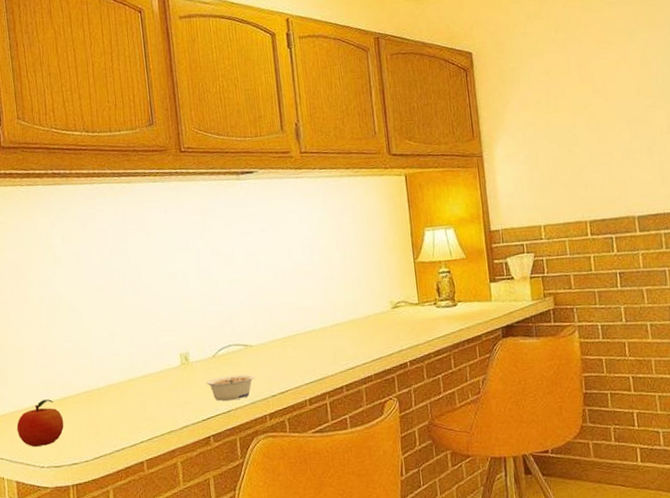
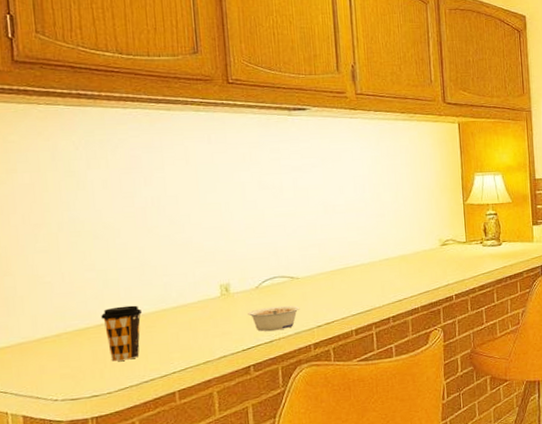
fruit: present [16,399,64,447] -> none [25,330,84,380]
coffee cup: none [78,375,113,430] -> present [101,305,143,362]

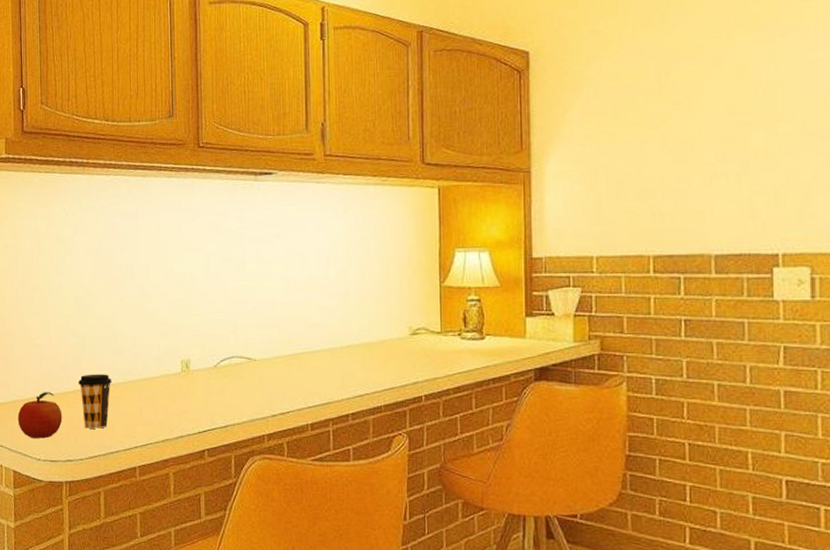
fruit: none [25,330,84,380] -> present [17,392,62,438]
legume: present [248,305,300,331] -> none [205,388,256,415]

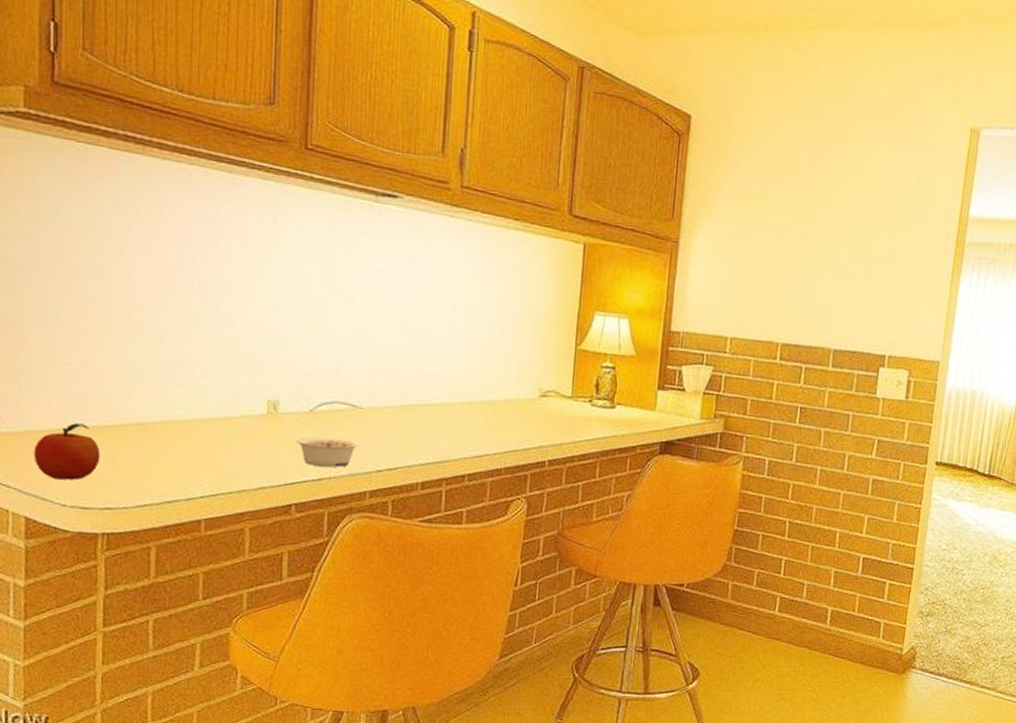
coffee cup: present [78,374,113,429] -> none [125,406,174,473]
legume: none [205,388,256,415] -> present [296,437,359,468]

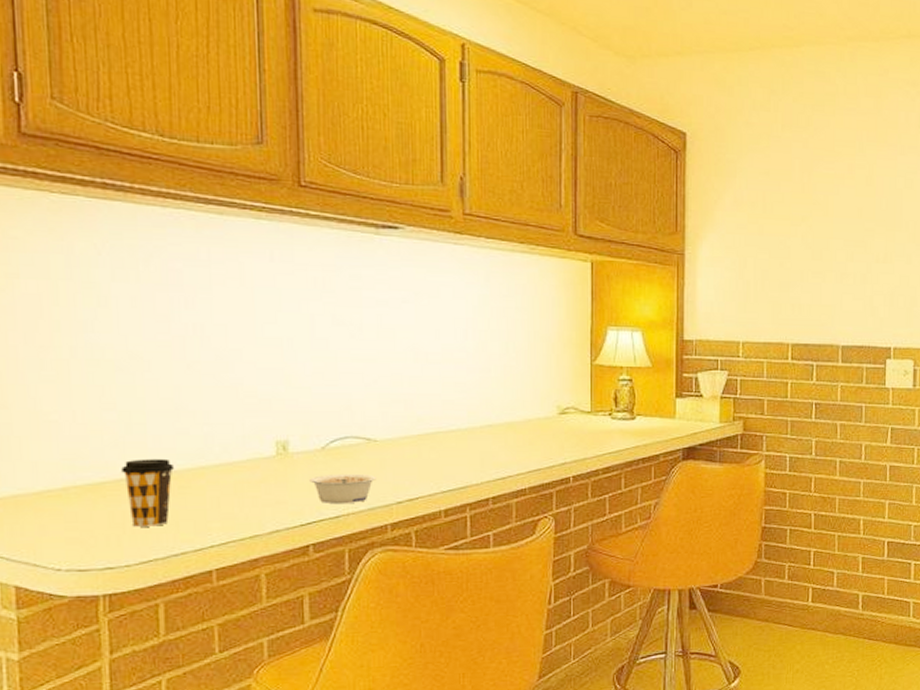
fruit: present [33,423,100,480] -> none [20,483,97,543]
coffee cup: none [125,406,174,473] -> present [121,458,175,527]

